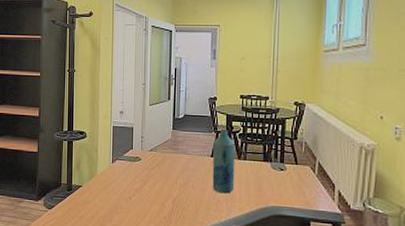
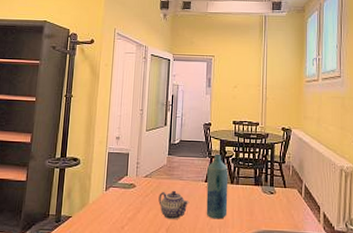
teapot: none [164,164,195,193] -> present [158,190,190,220]

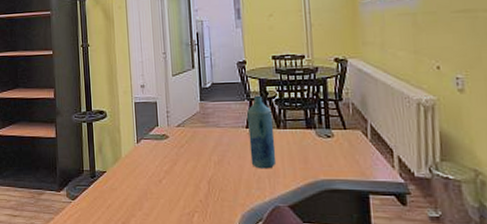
teapot: present [158,190,190,220] -> none [195,139,231,172]

